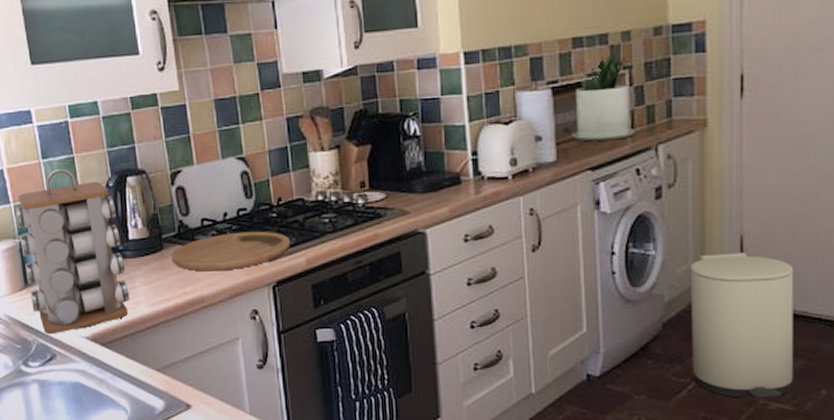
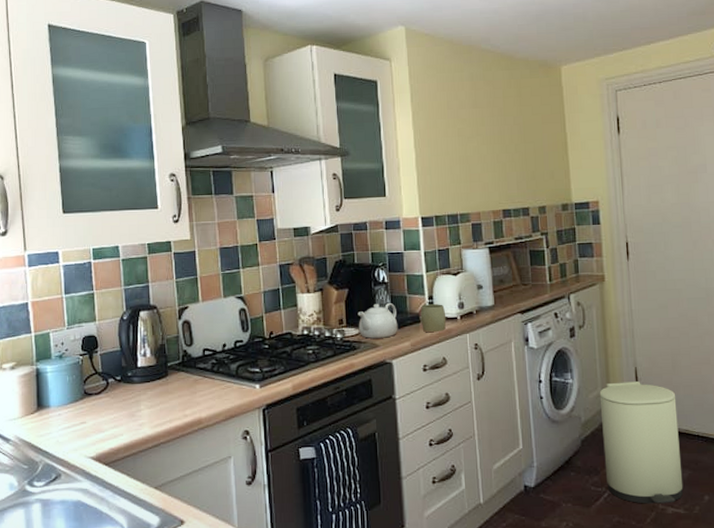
spice rack: present [15,168,130,335] -> none [36,302,135,455]
cutting board: present [171,231,291,272] -> none [174,360,280,396]
teapot: none [383,160,433,204] -> present [358,302,398,339]
mug: none [461,161,494,196] -> present [420,304,447,333]
planter: present [570,48,636,142] -> none [504,219,553,291]

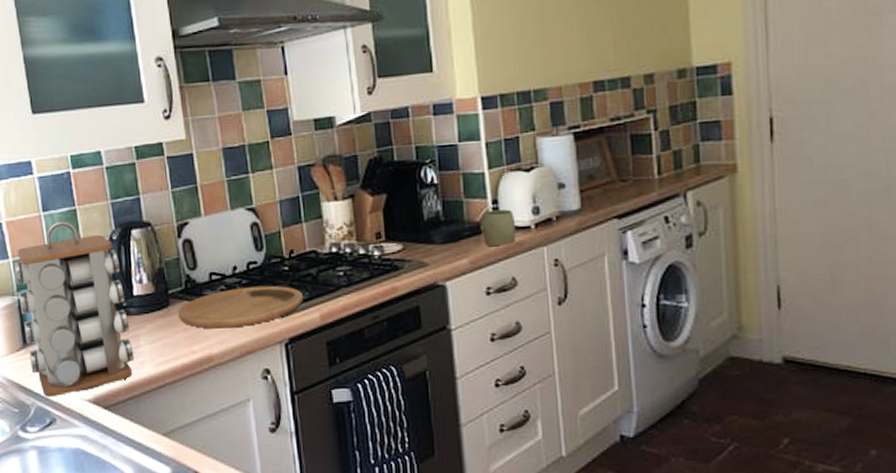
spice rack: none [36,302,135,455] -> present [14,221,135,397]
cutting board: none [174,360,280,396] -> present [177,285,304,329]
teapot: present [358,302,398,339] -> none [399,209,453,256]
pedal bin: present [599,381,683,504] -> none [725,304,841,460]

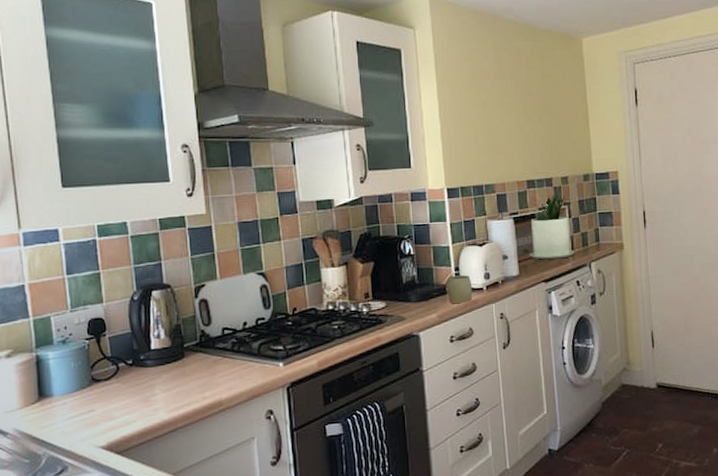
spice rack: present [14,221,135,397] -> none [35,283,149,447]
cutting board: present [177,285,304,329] -> none [192,338,304,377]
planter: none [595,91,663,189] -> present [529,189,575,260]

